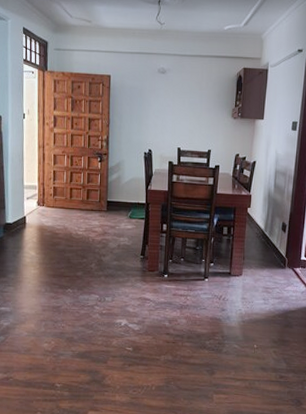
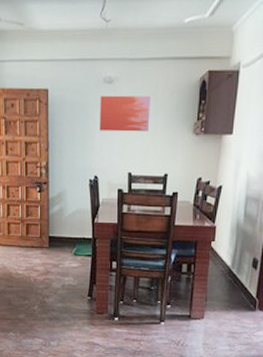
wall art: none [154,83,197,114] -> present [99,95,150,132]

